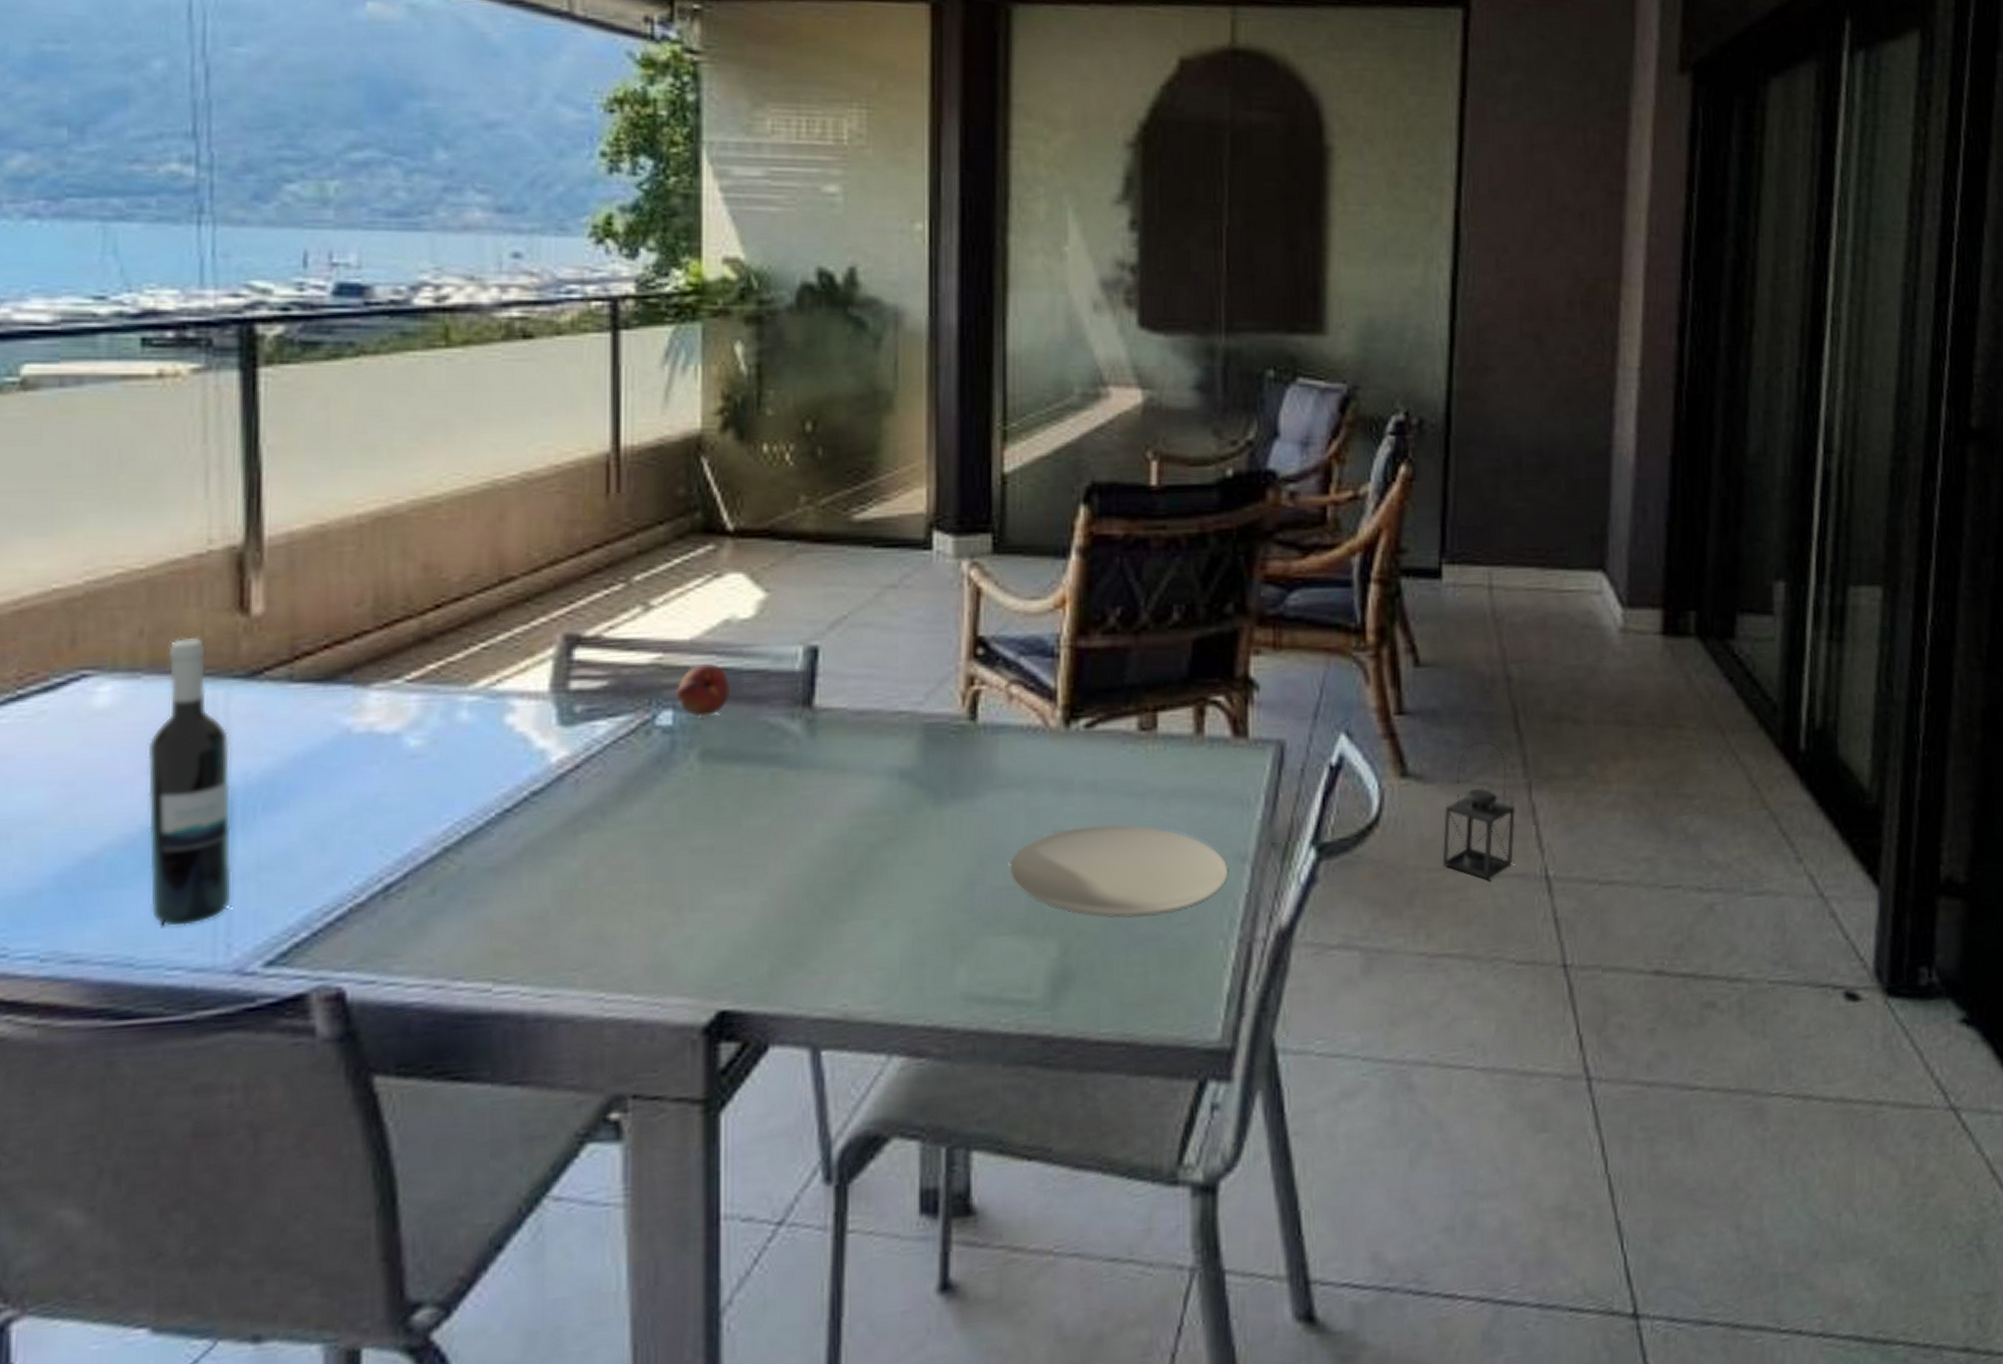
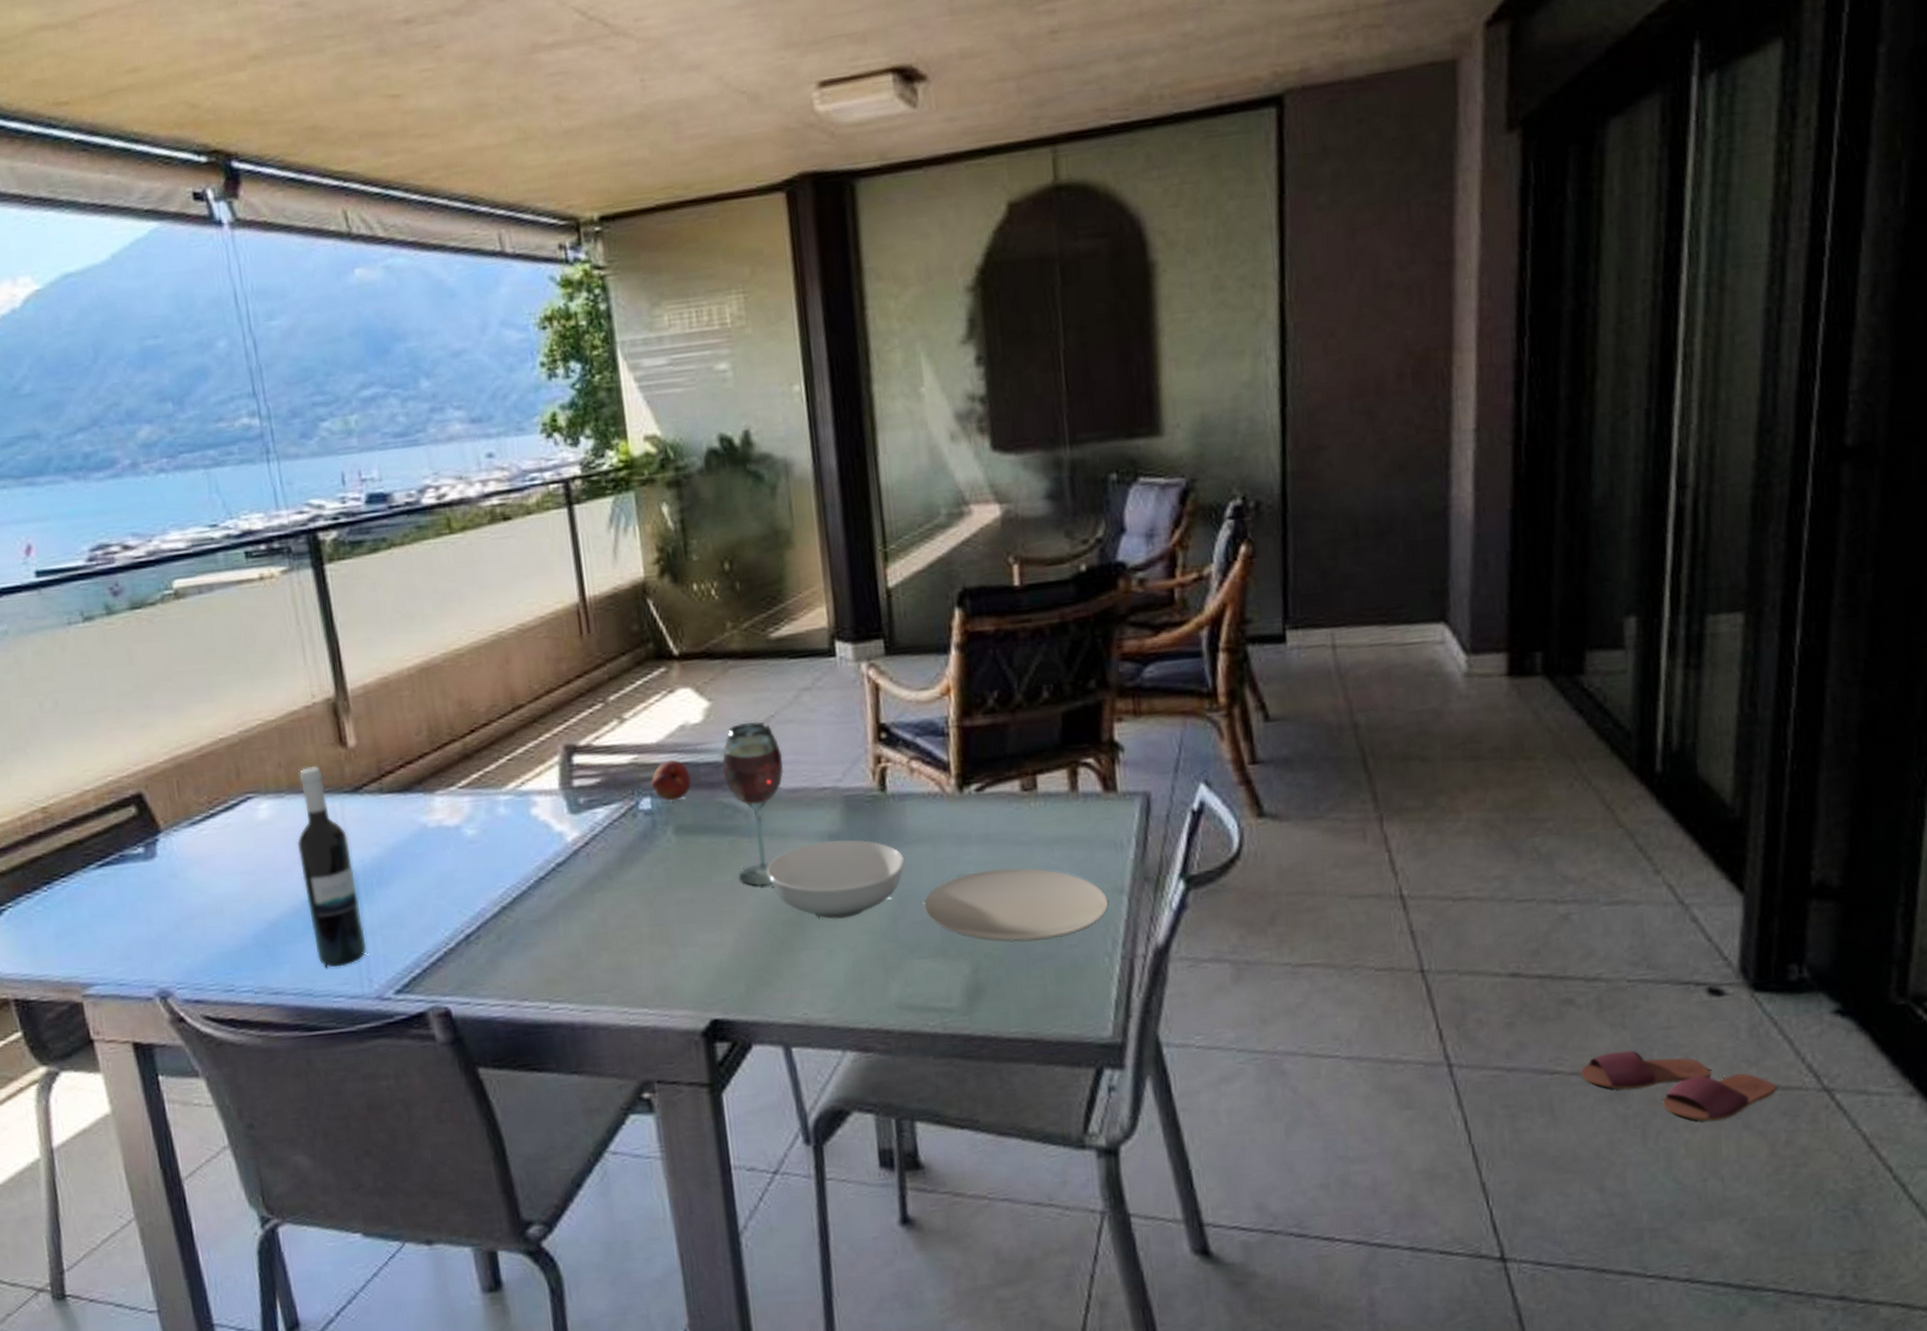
wineglass: none [774,623,852,834] -> present [722,722,784,886]
bowl: none [816,778,992,882] -> present [767,839,906,920]
lantern: present [1442,742,1516,880] -> none [1300,782,1369,901]
slippers: none [1721,1062,1908,1145] -> present [1581,1050,1777,1121]

